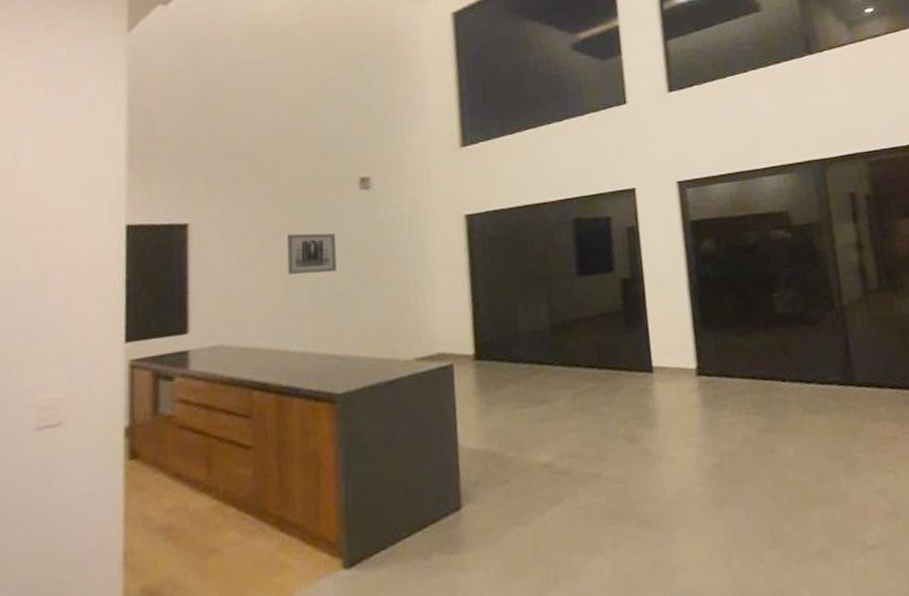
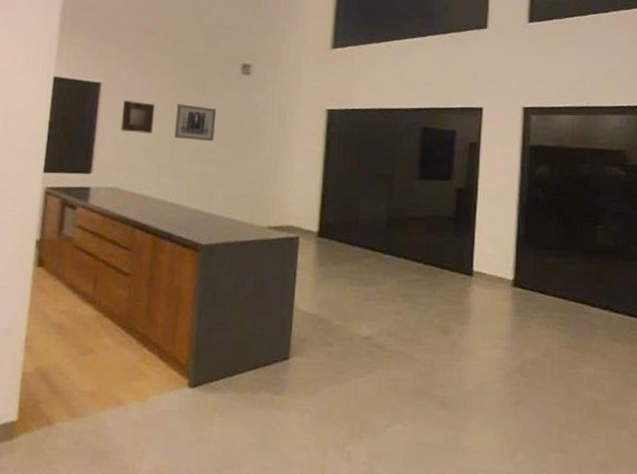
home mirror: none [219,238,260,278] -> present [120,101,156,134]

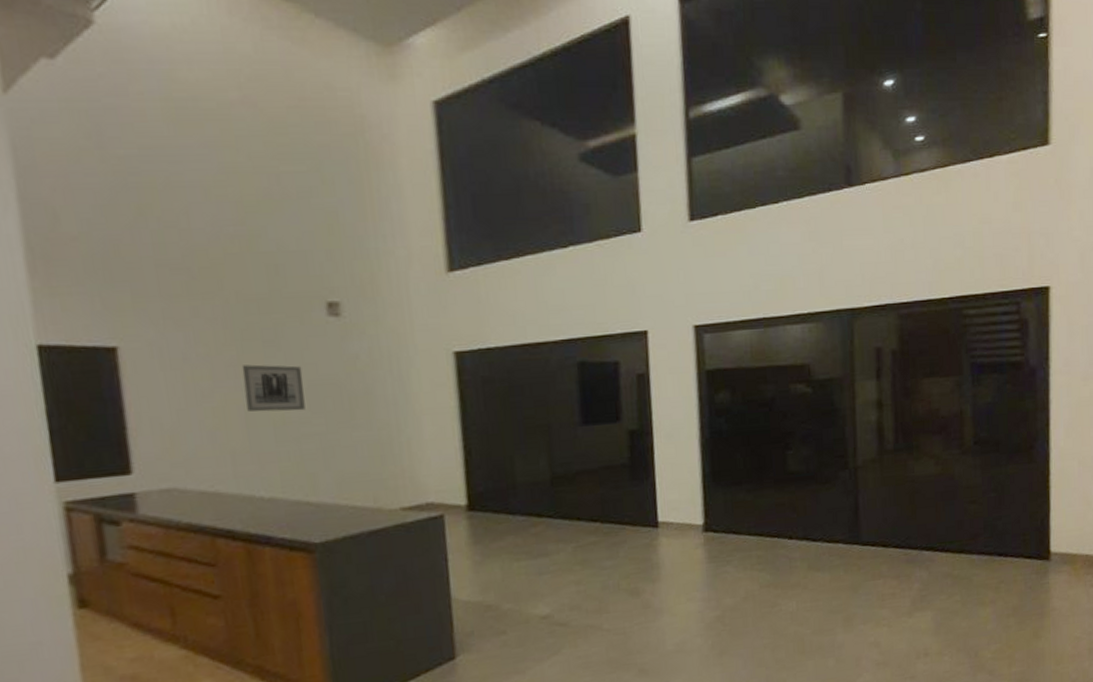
home mirror: present [120,101,156,134] -> none [159,367,213,412]

